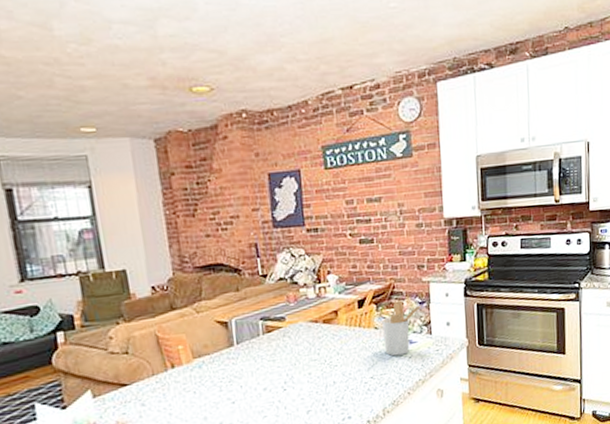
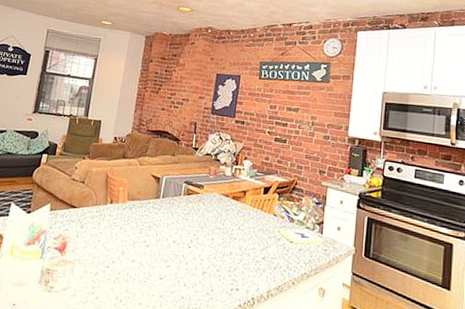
utensil holder: present [382,300,422,357] -> none [279,196,318,246]

